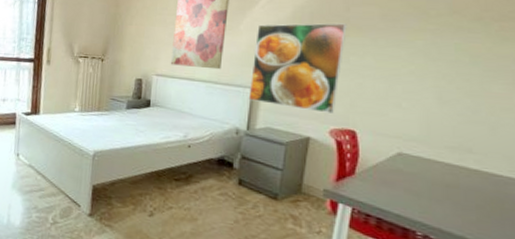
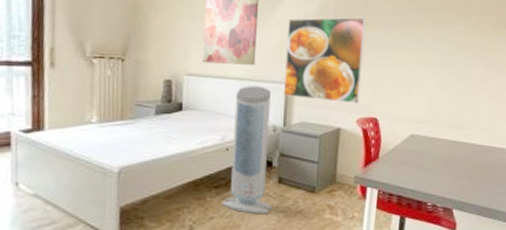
air purifier: none [181,88,235,213] -> present [222,86,273,215]

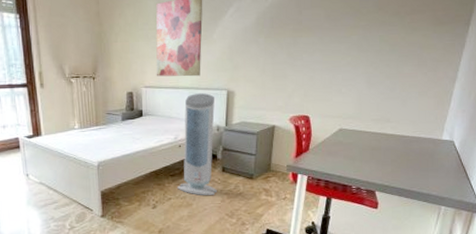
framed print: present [283,17,366,104] -> none [225,25,300,104]

